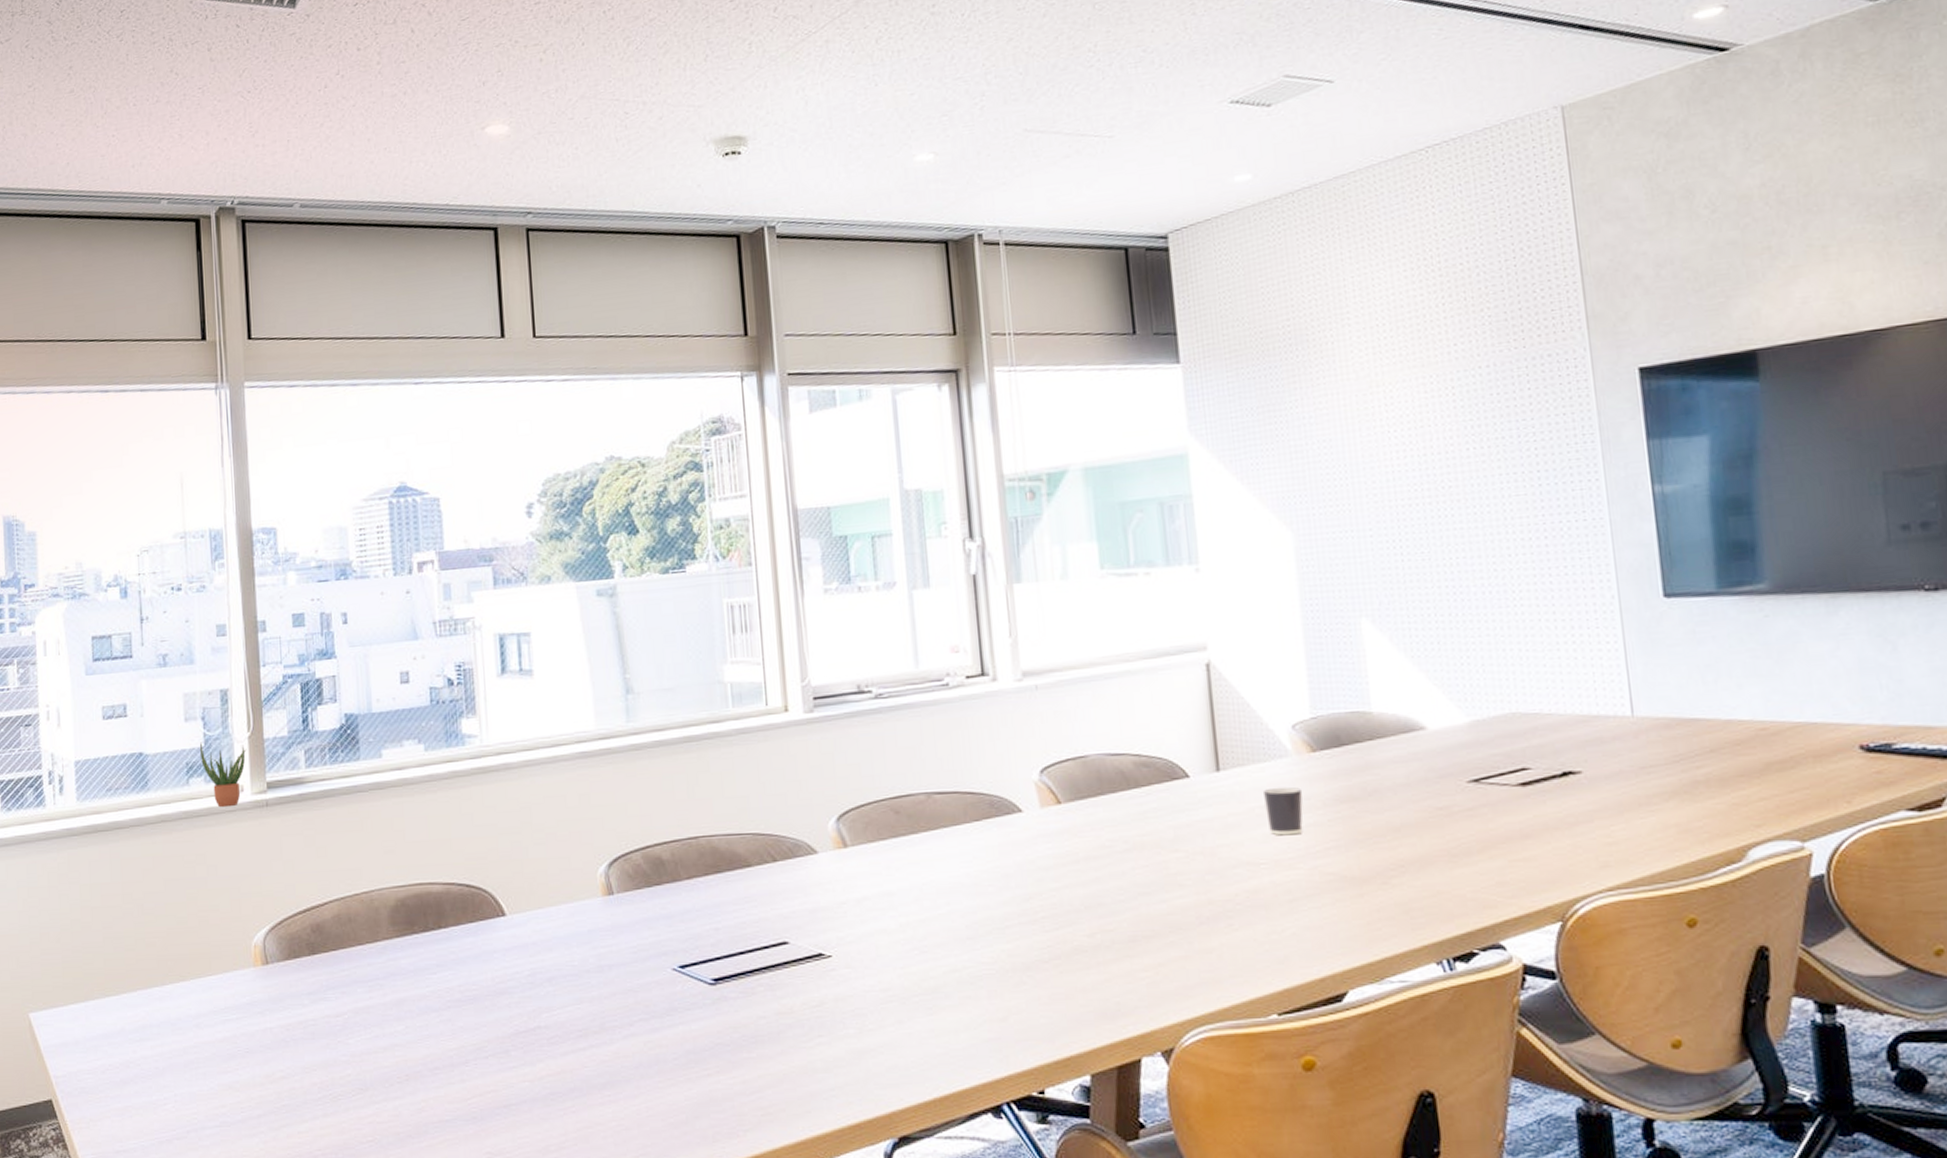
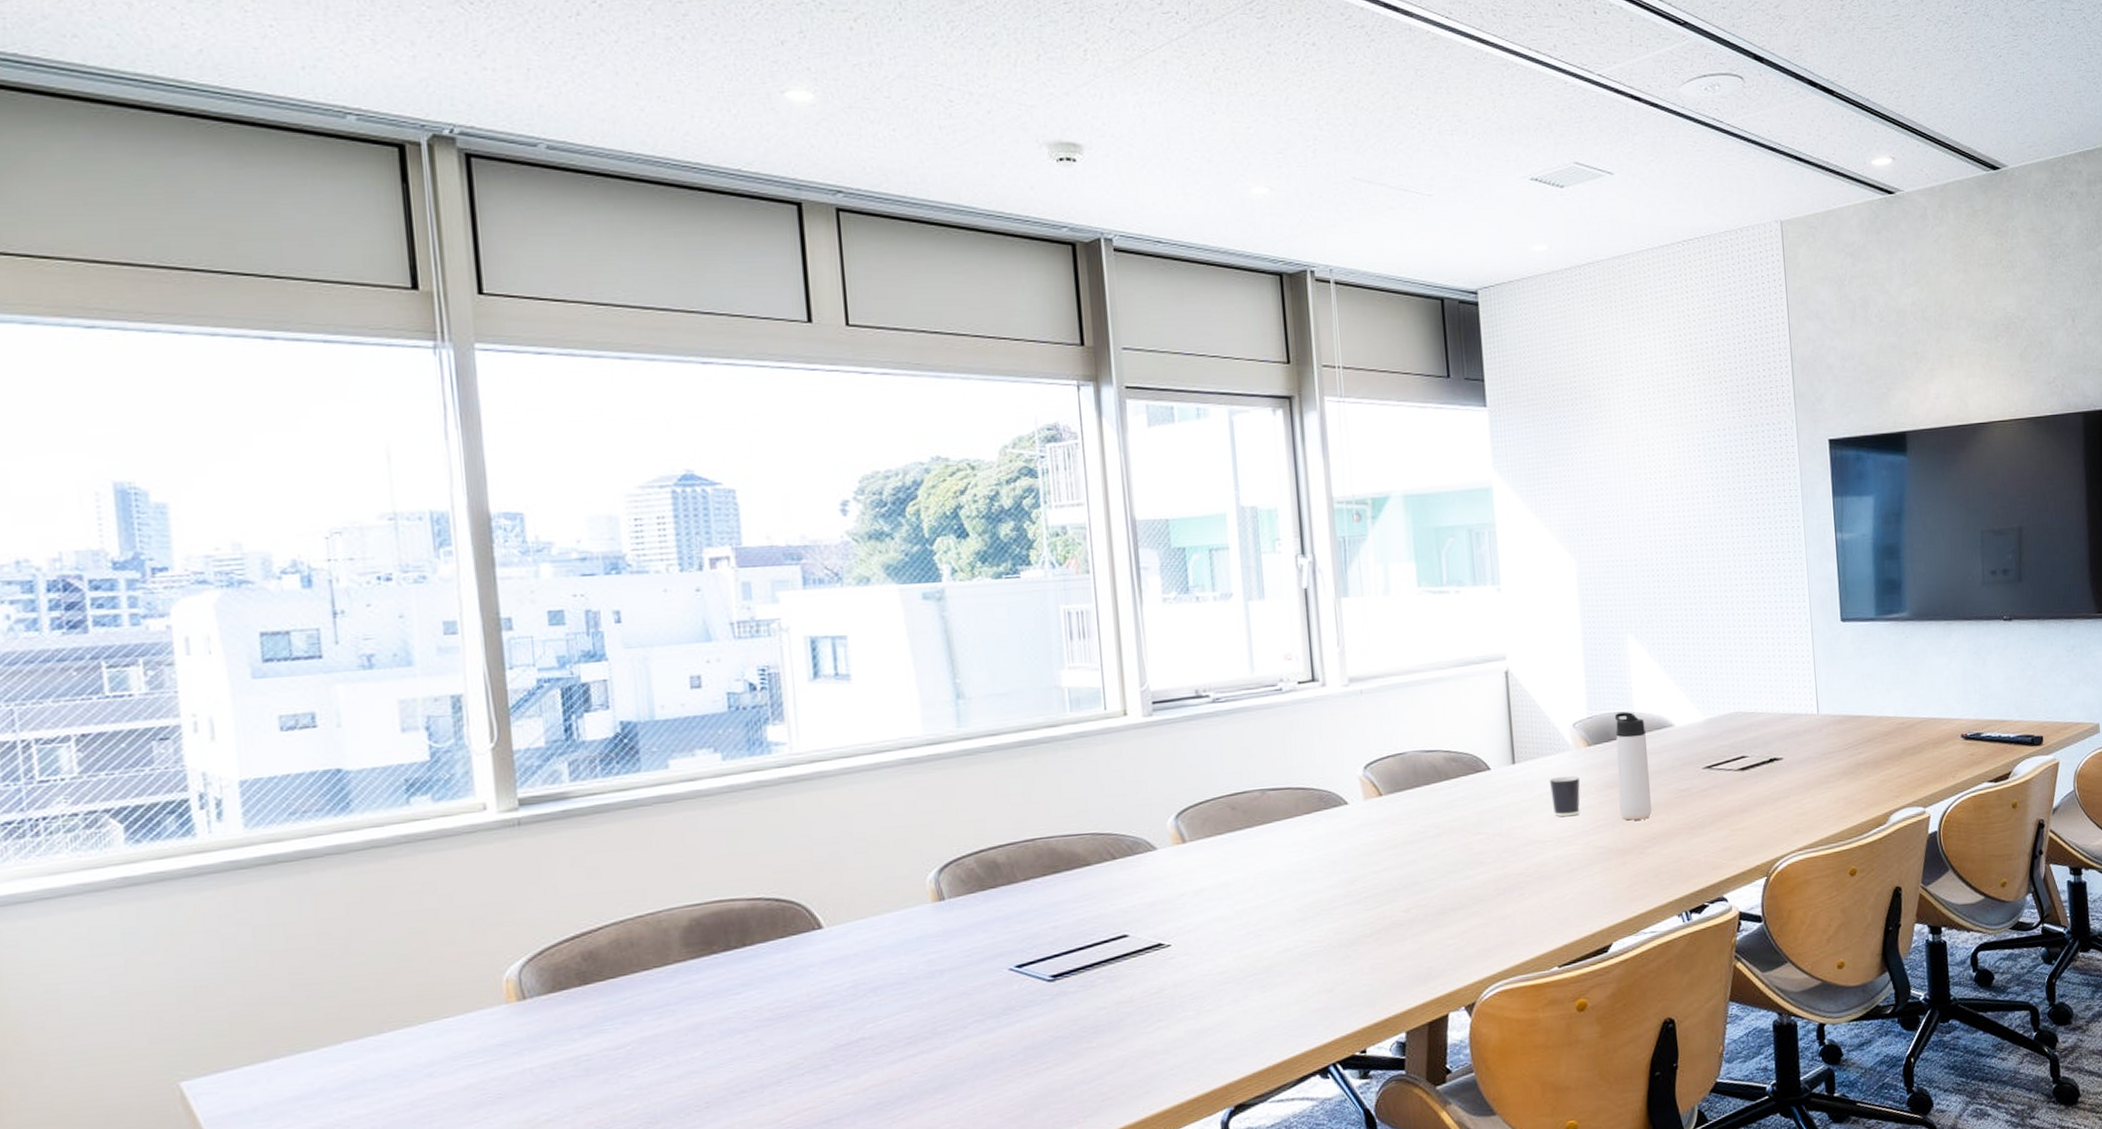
potted plant: present [200,742,247,808] -> none [424,755,490,829]
thermos bottle: none [1346,711,1398,843] -> present [1614,711,1652,821]

